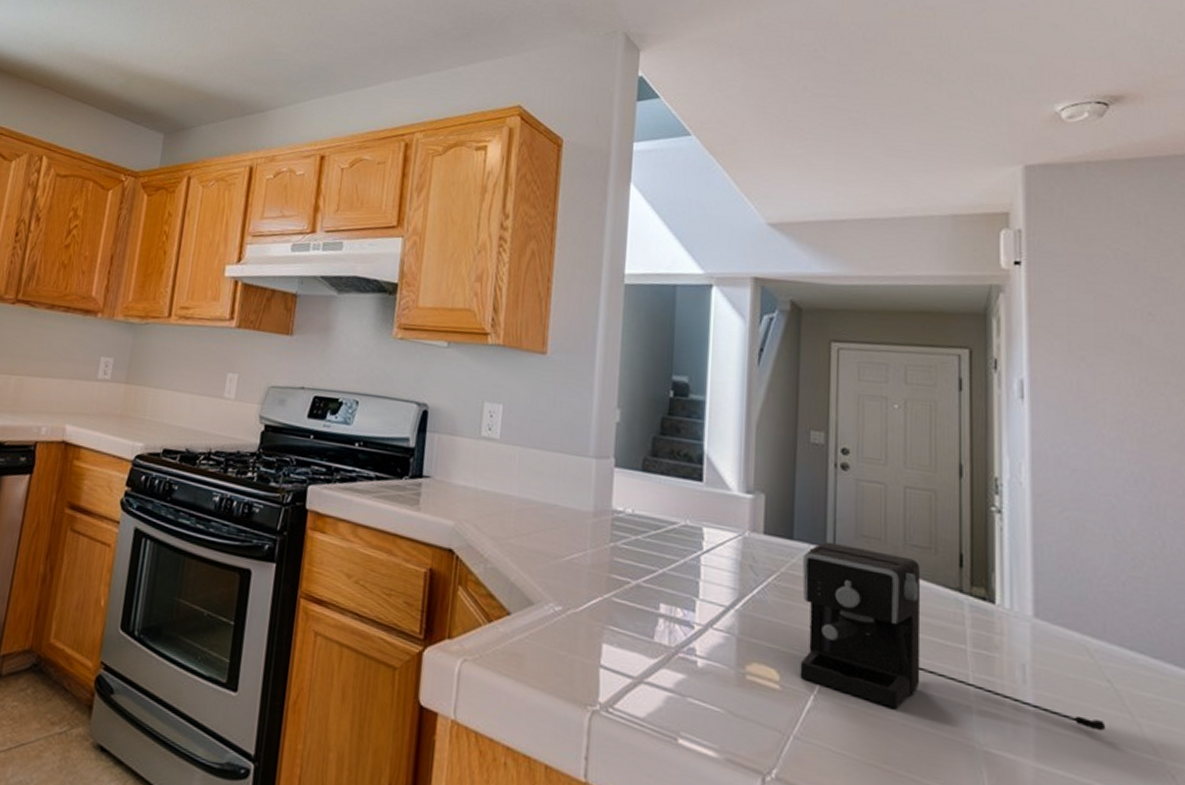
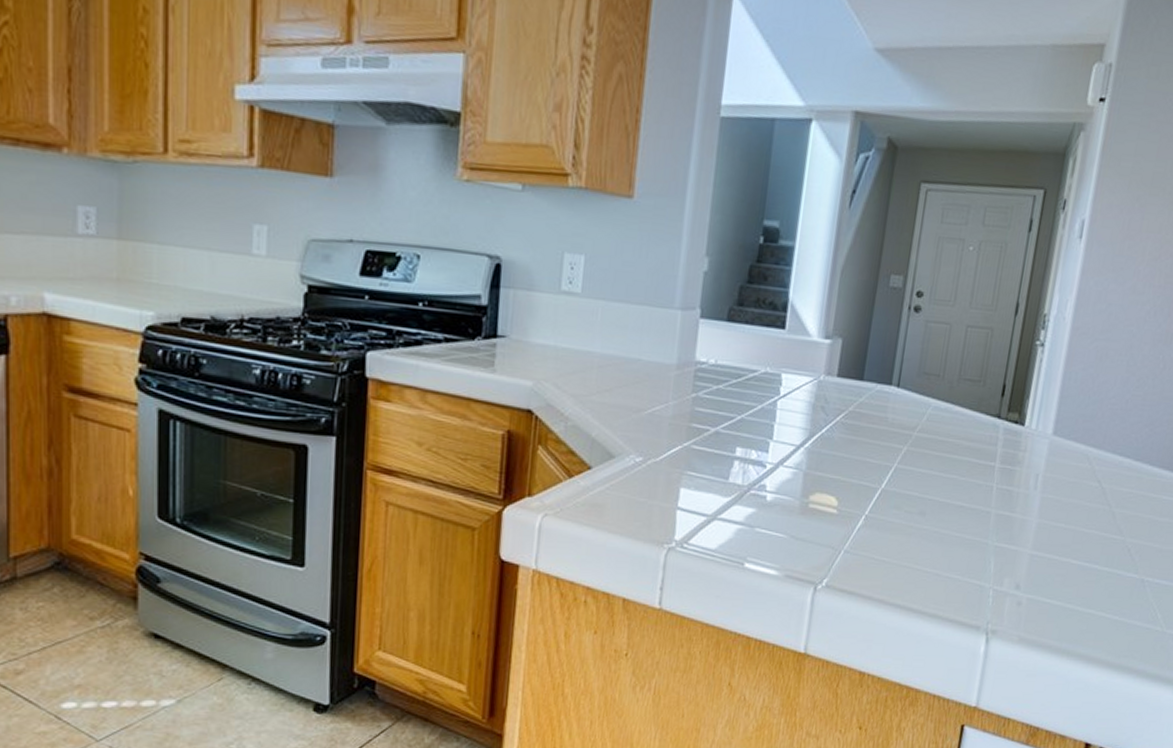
coffee maker: present [800,541,1106,732] -> none [855,380,1090,521]

